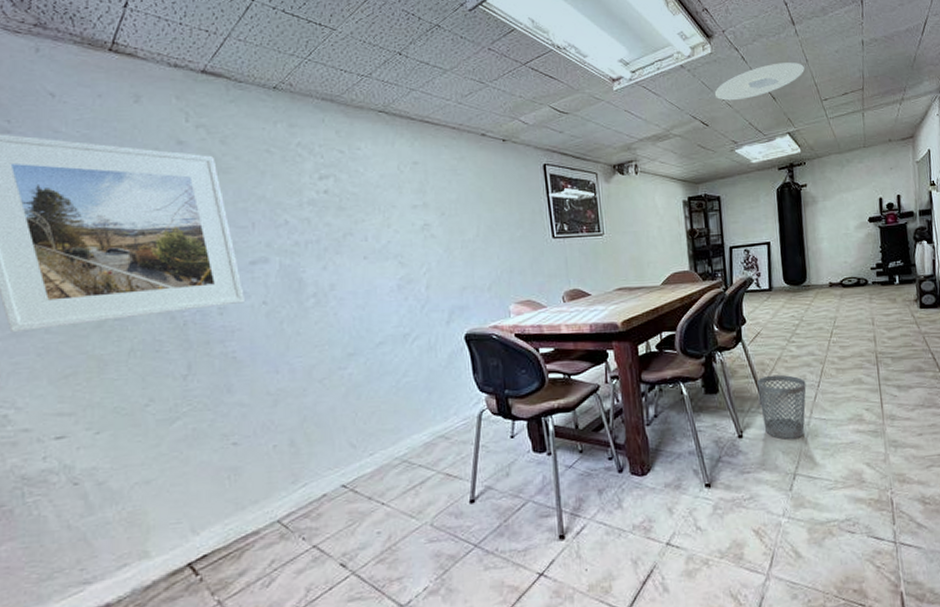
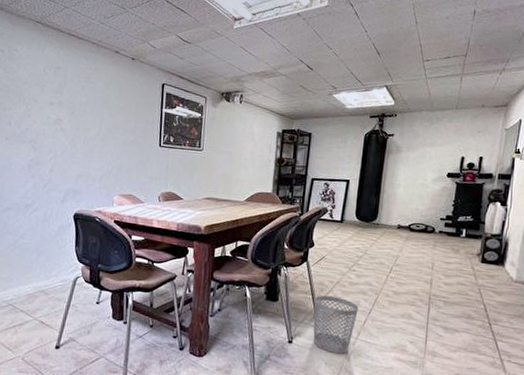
ceiling light: present [714,63,805,101] -> none [323,21,413,51]

